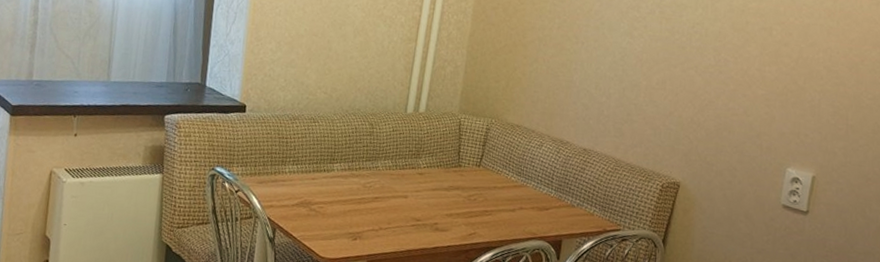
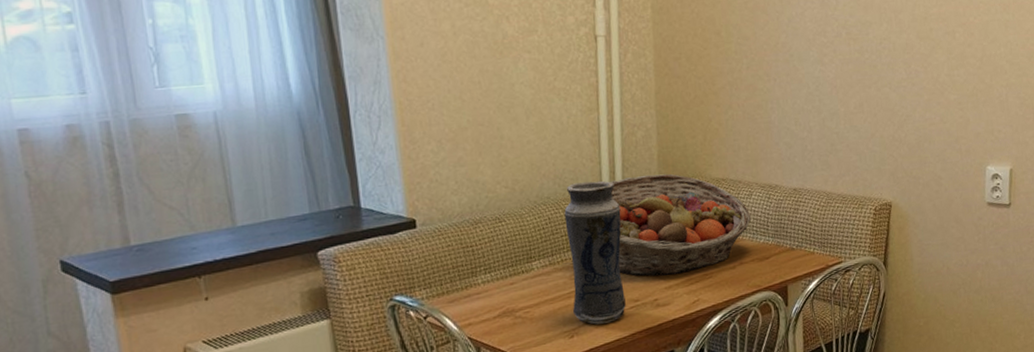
vase: none [360,101,420,235] -> present [564,180,626,325]
fruit basket: none [408,106,538,205] -> present [611,173,751,277]

